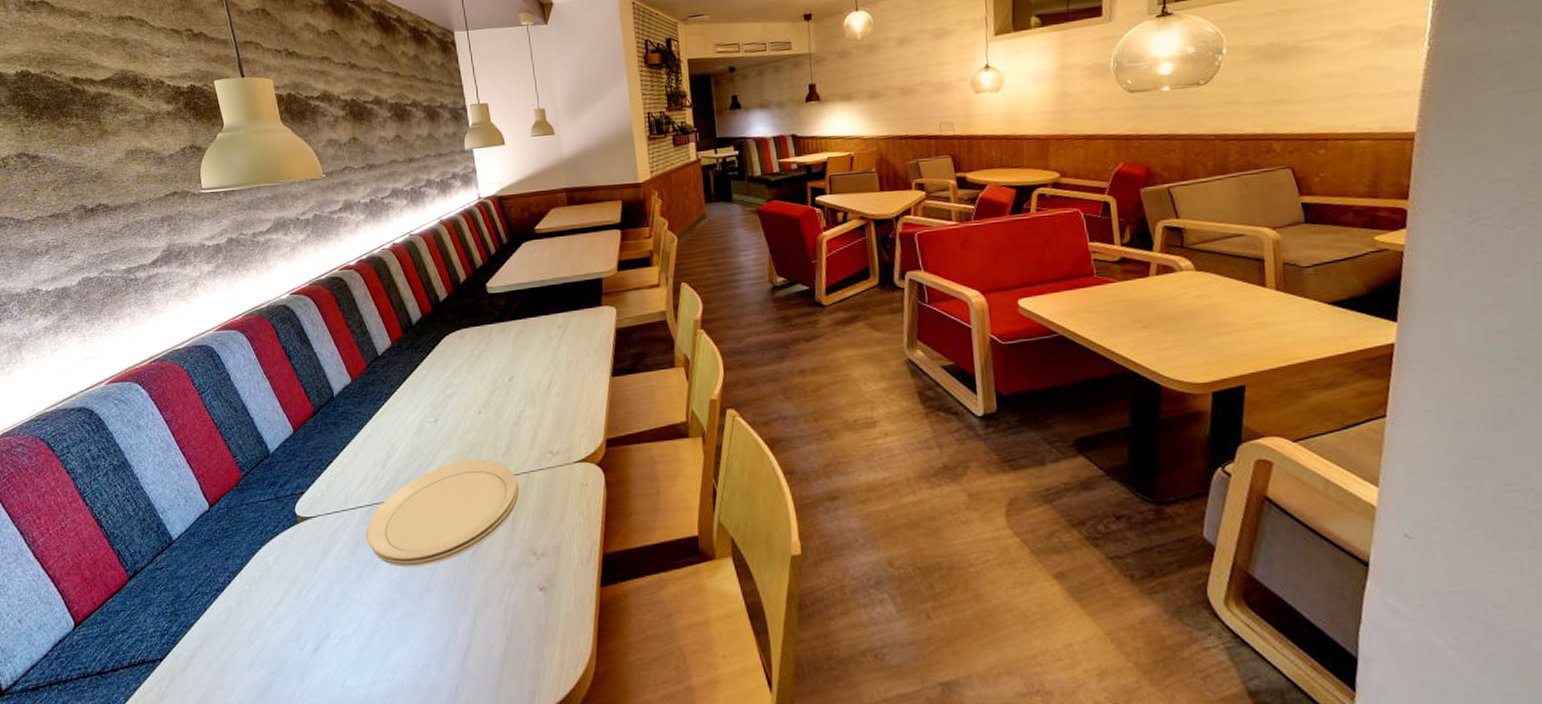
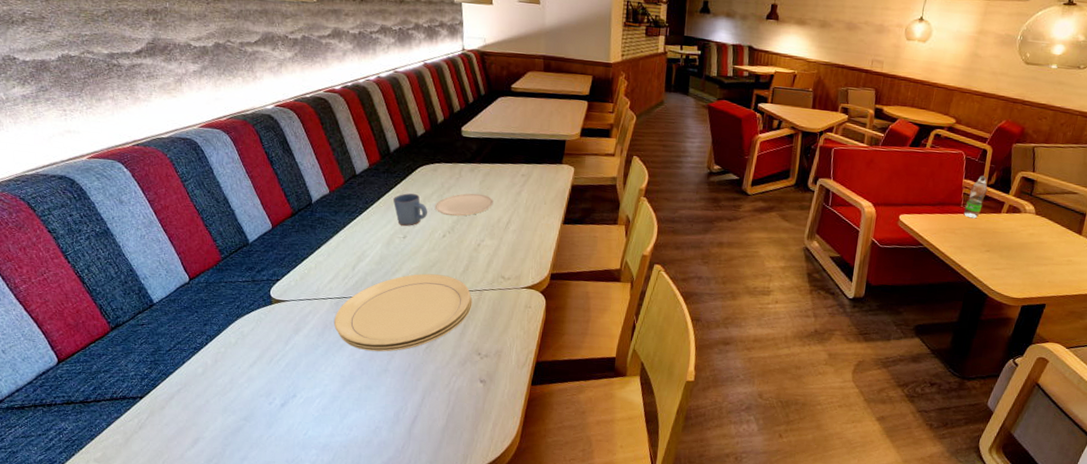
mug: none [419,368,458,407] -> present [392,193,427,226]
plate: none [466,356,531,387] -> present [434,193,494,216]
bottle: none [1099,234,1124,289] -> present [964,176,988,219]

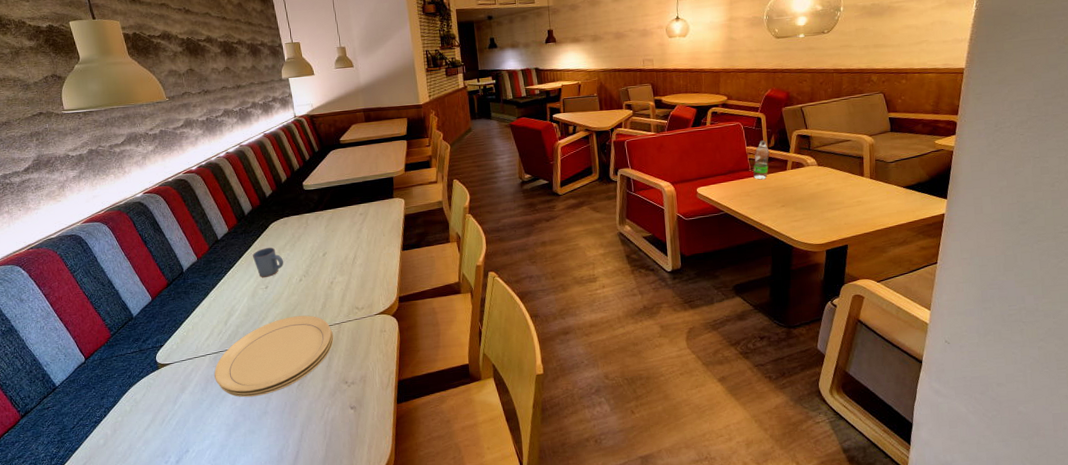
plate: present [434,193,494,216] -> none [289,237,339,261]

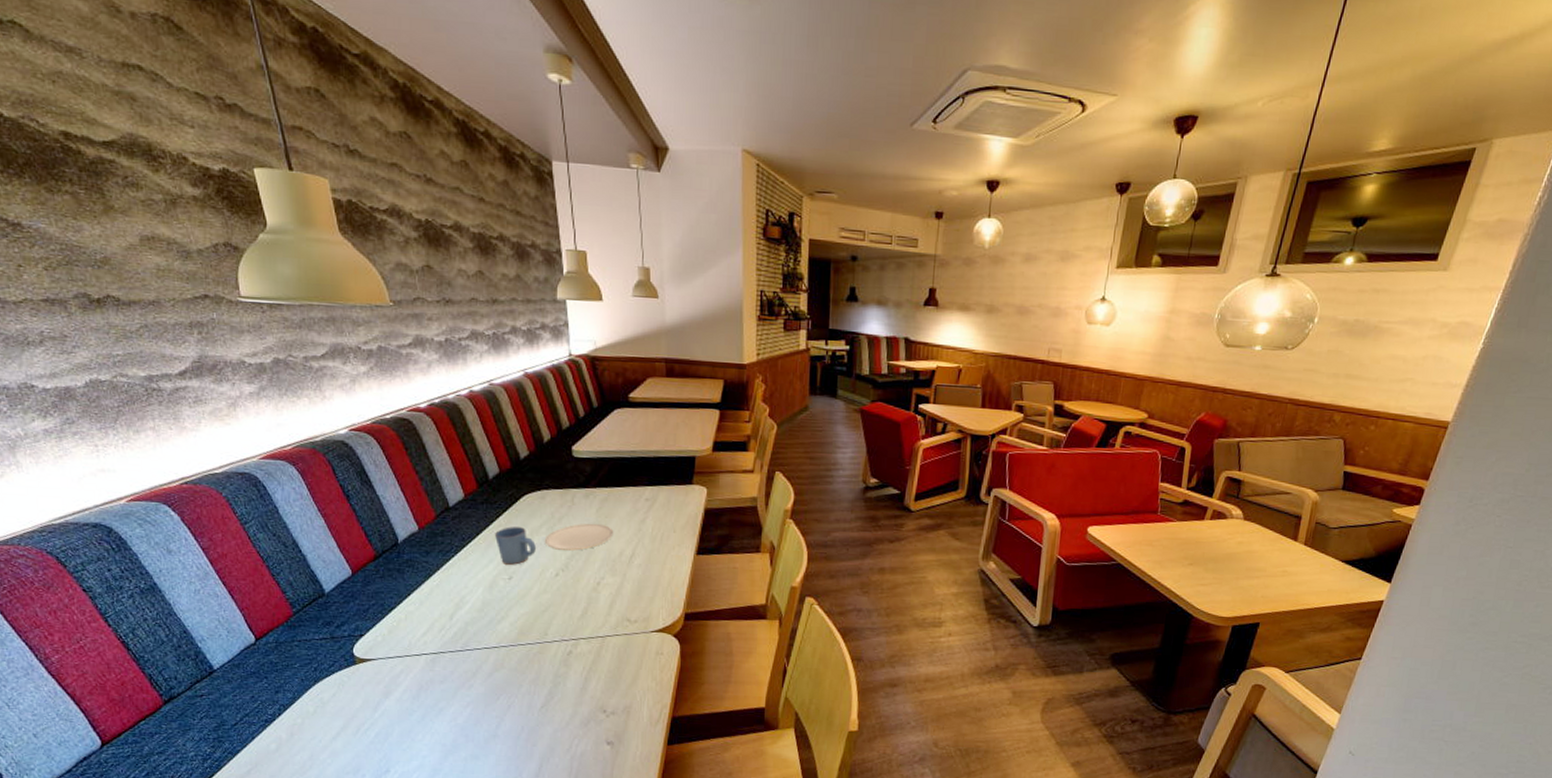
plate: present [214,315,334,398] -> none [431,620,594,715]
plate: none [289,237,339,261] -> present [544,523,614,551]
bottle: present [753,140,770,180] -> none [1161,478,1188,528]

